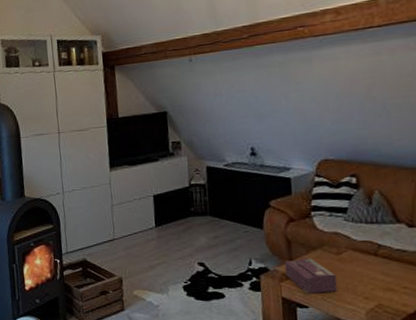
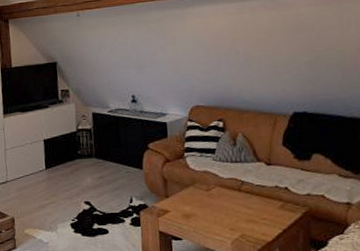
tissue box: present [284,258,338,294] -> none [161,194,207,227]

